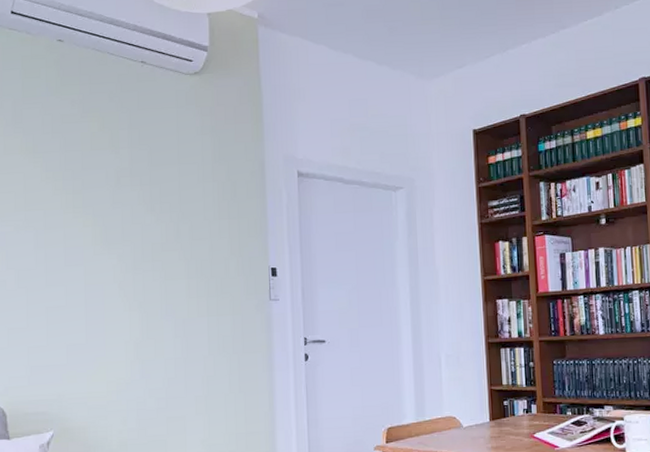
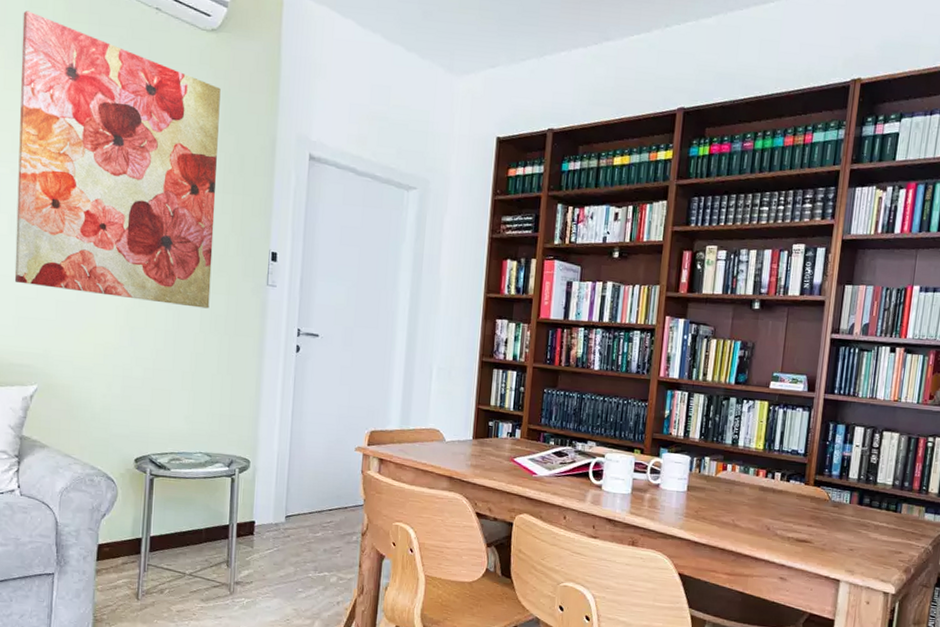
wall art: none [18,81,216,334] -> present [14,10,221,309]

